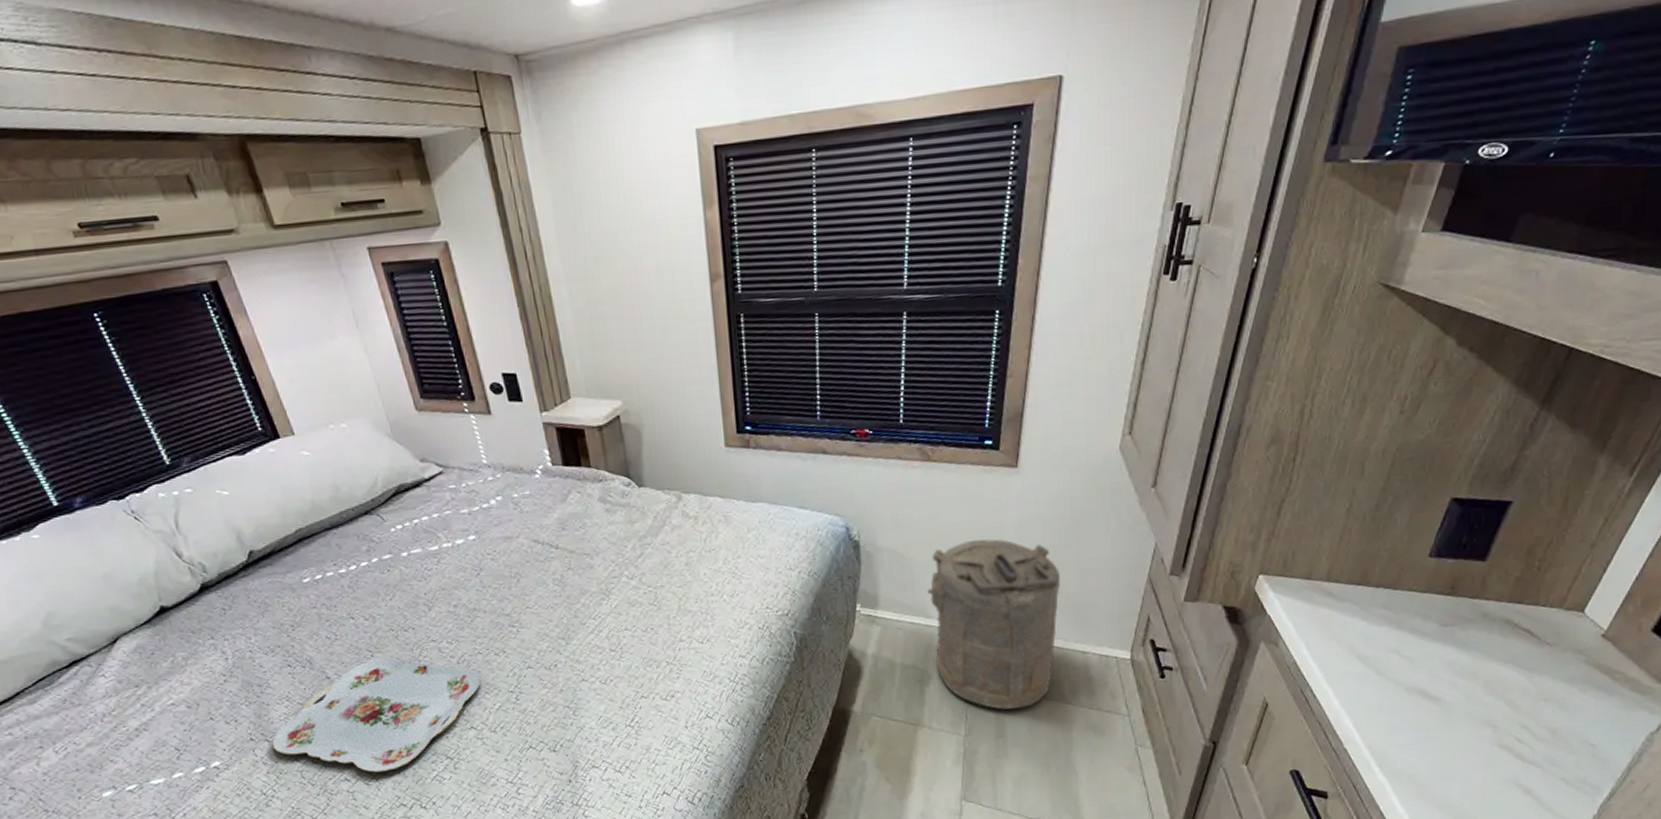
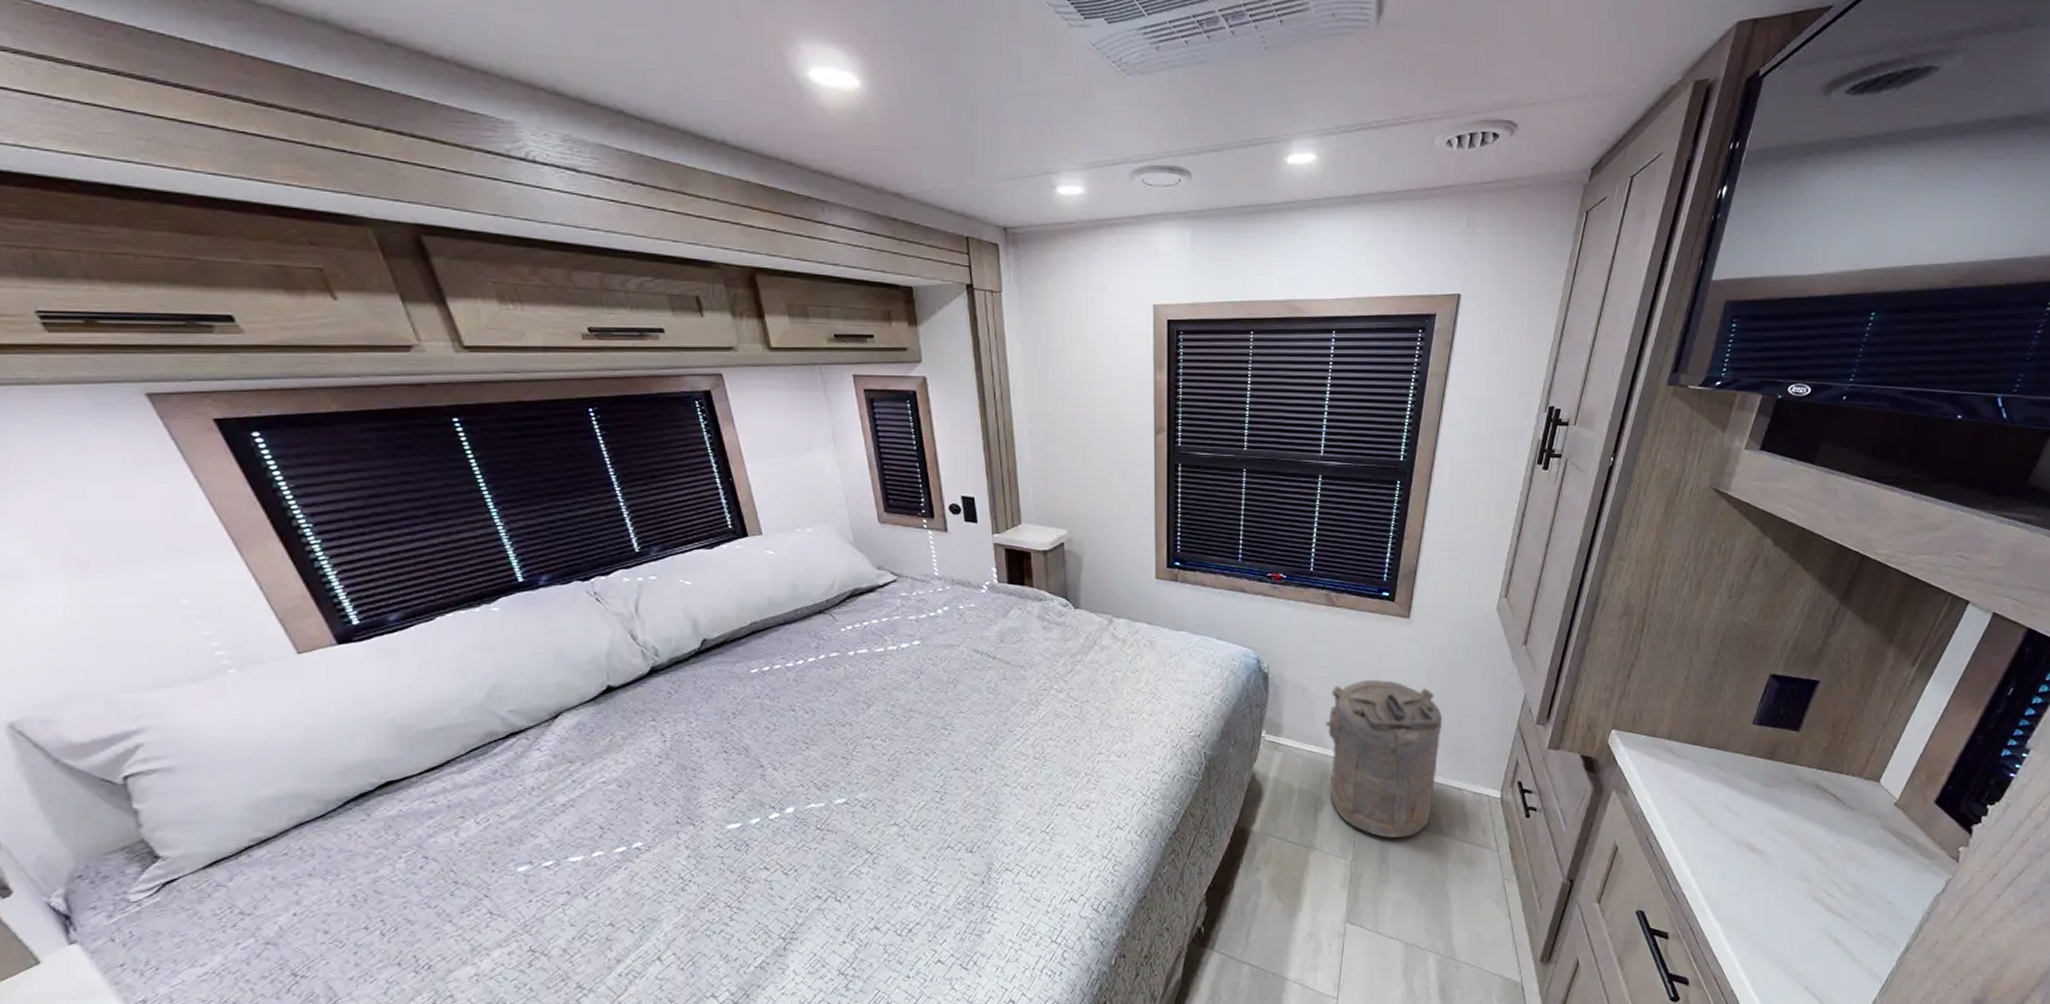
serving tray: present [272,657,481,773] -> none [697,750,908,863]

